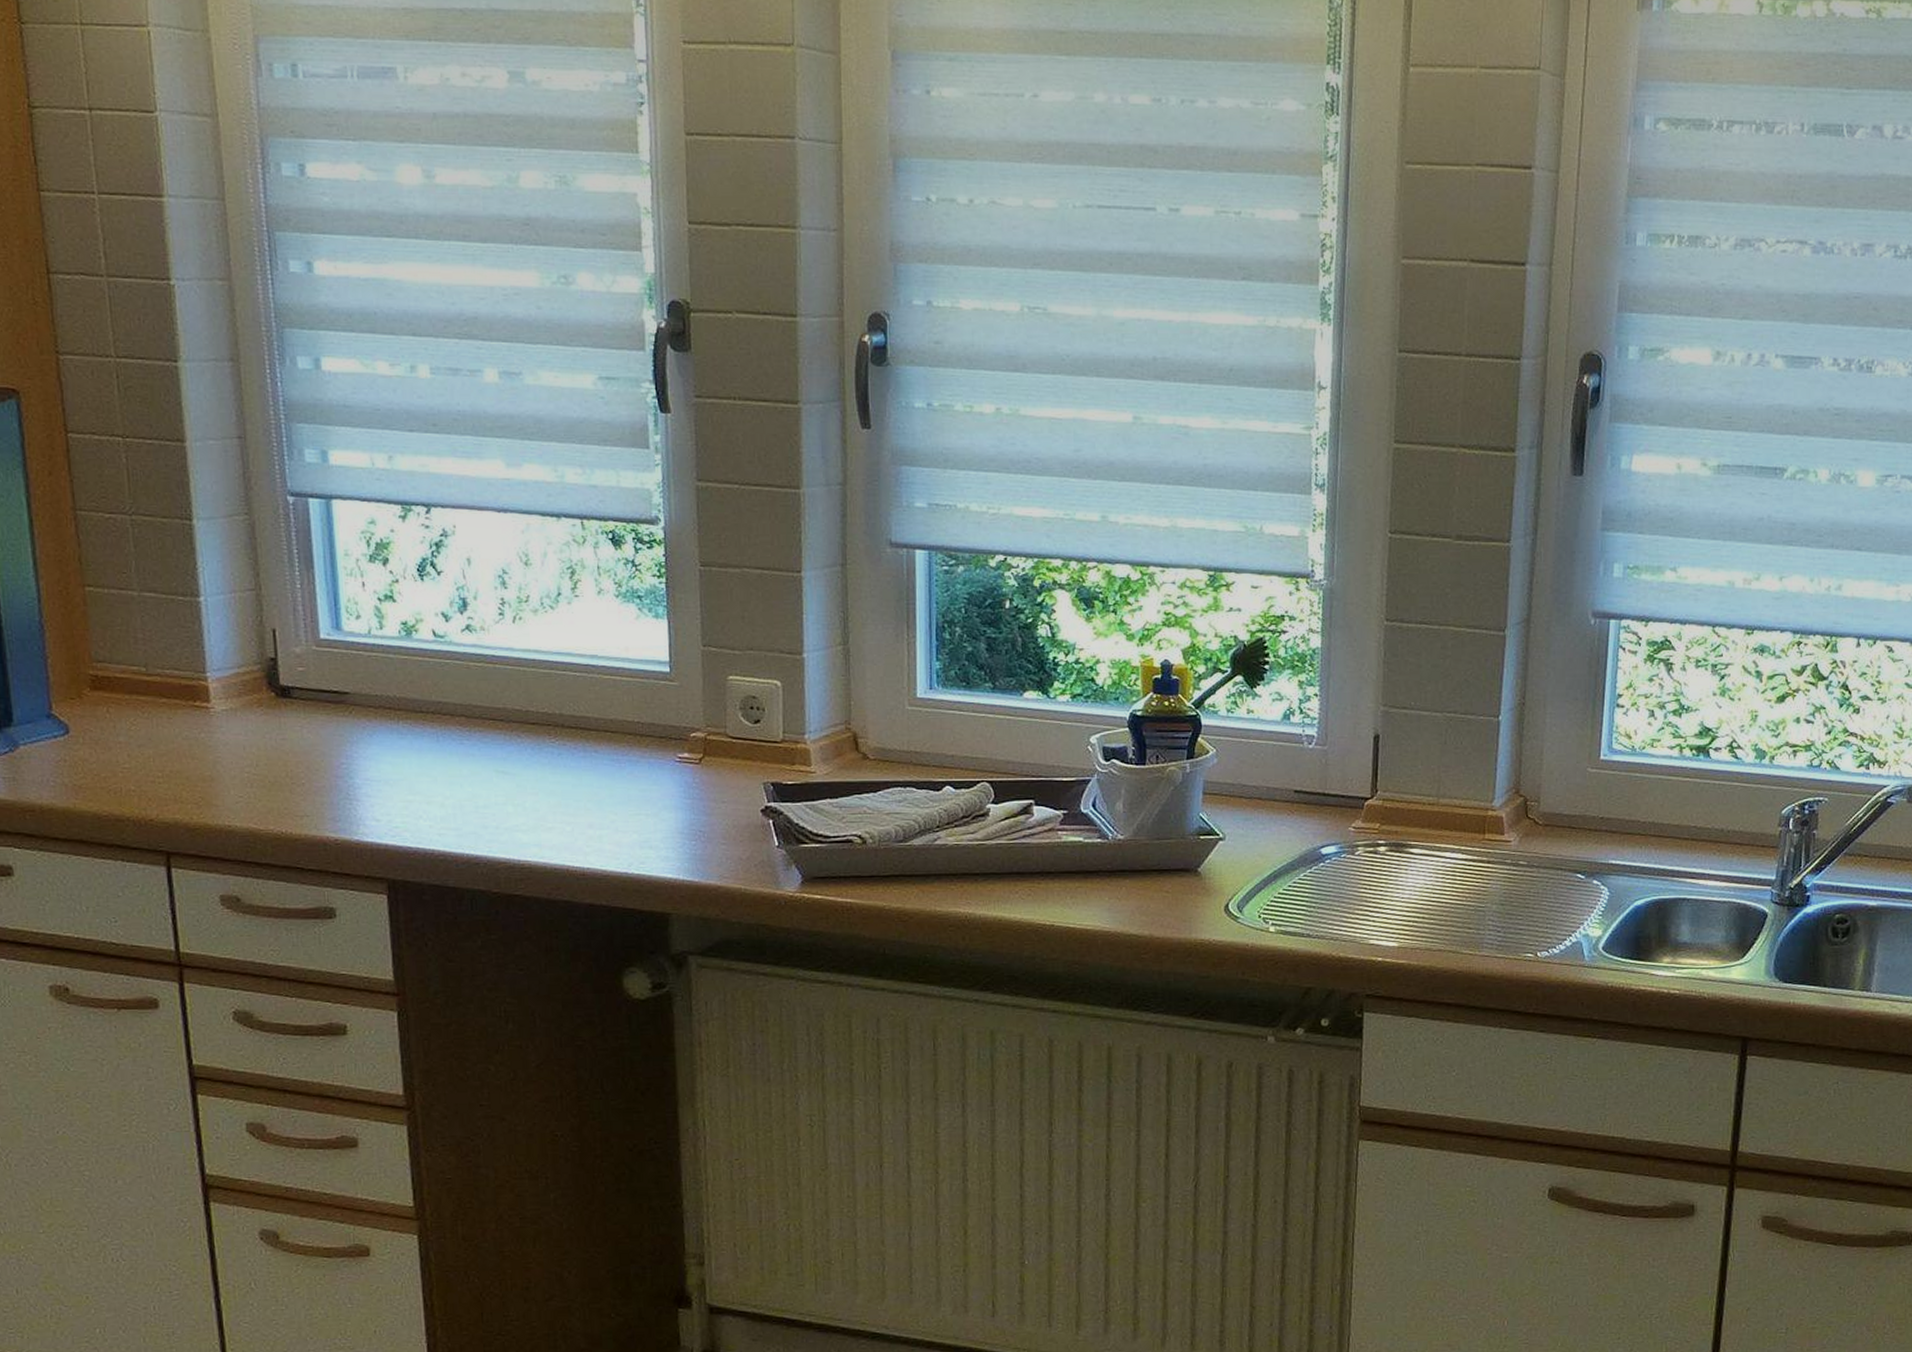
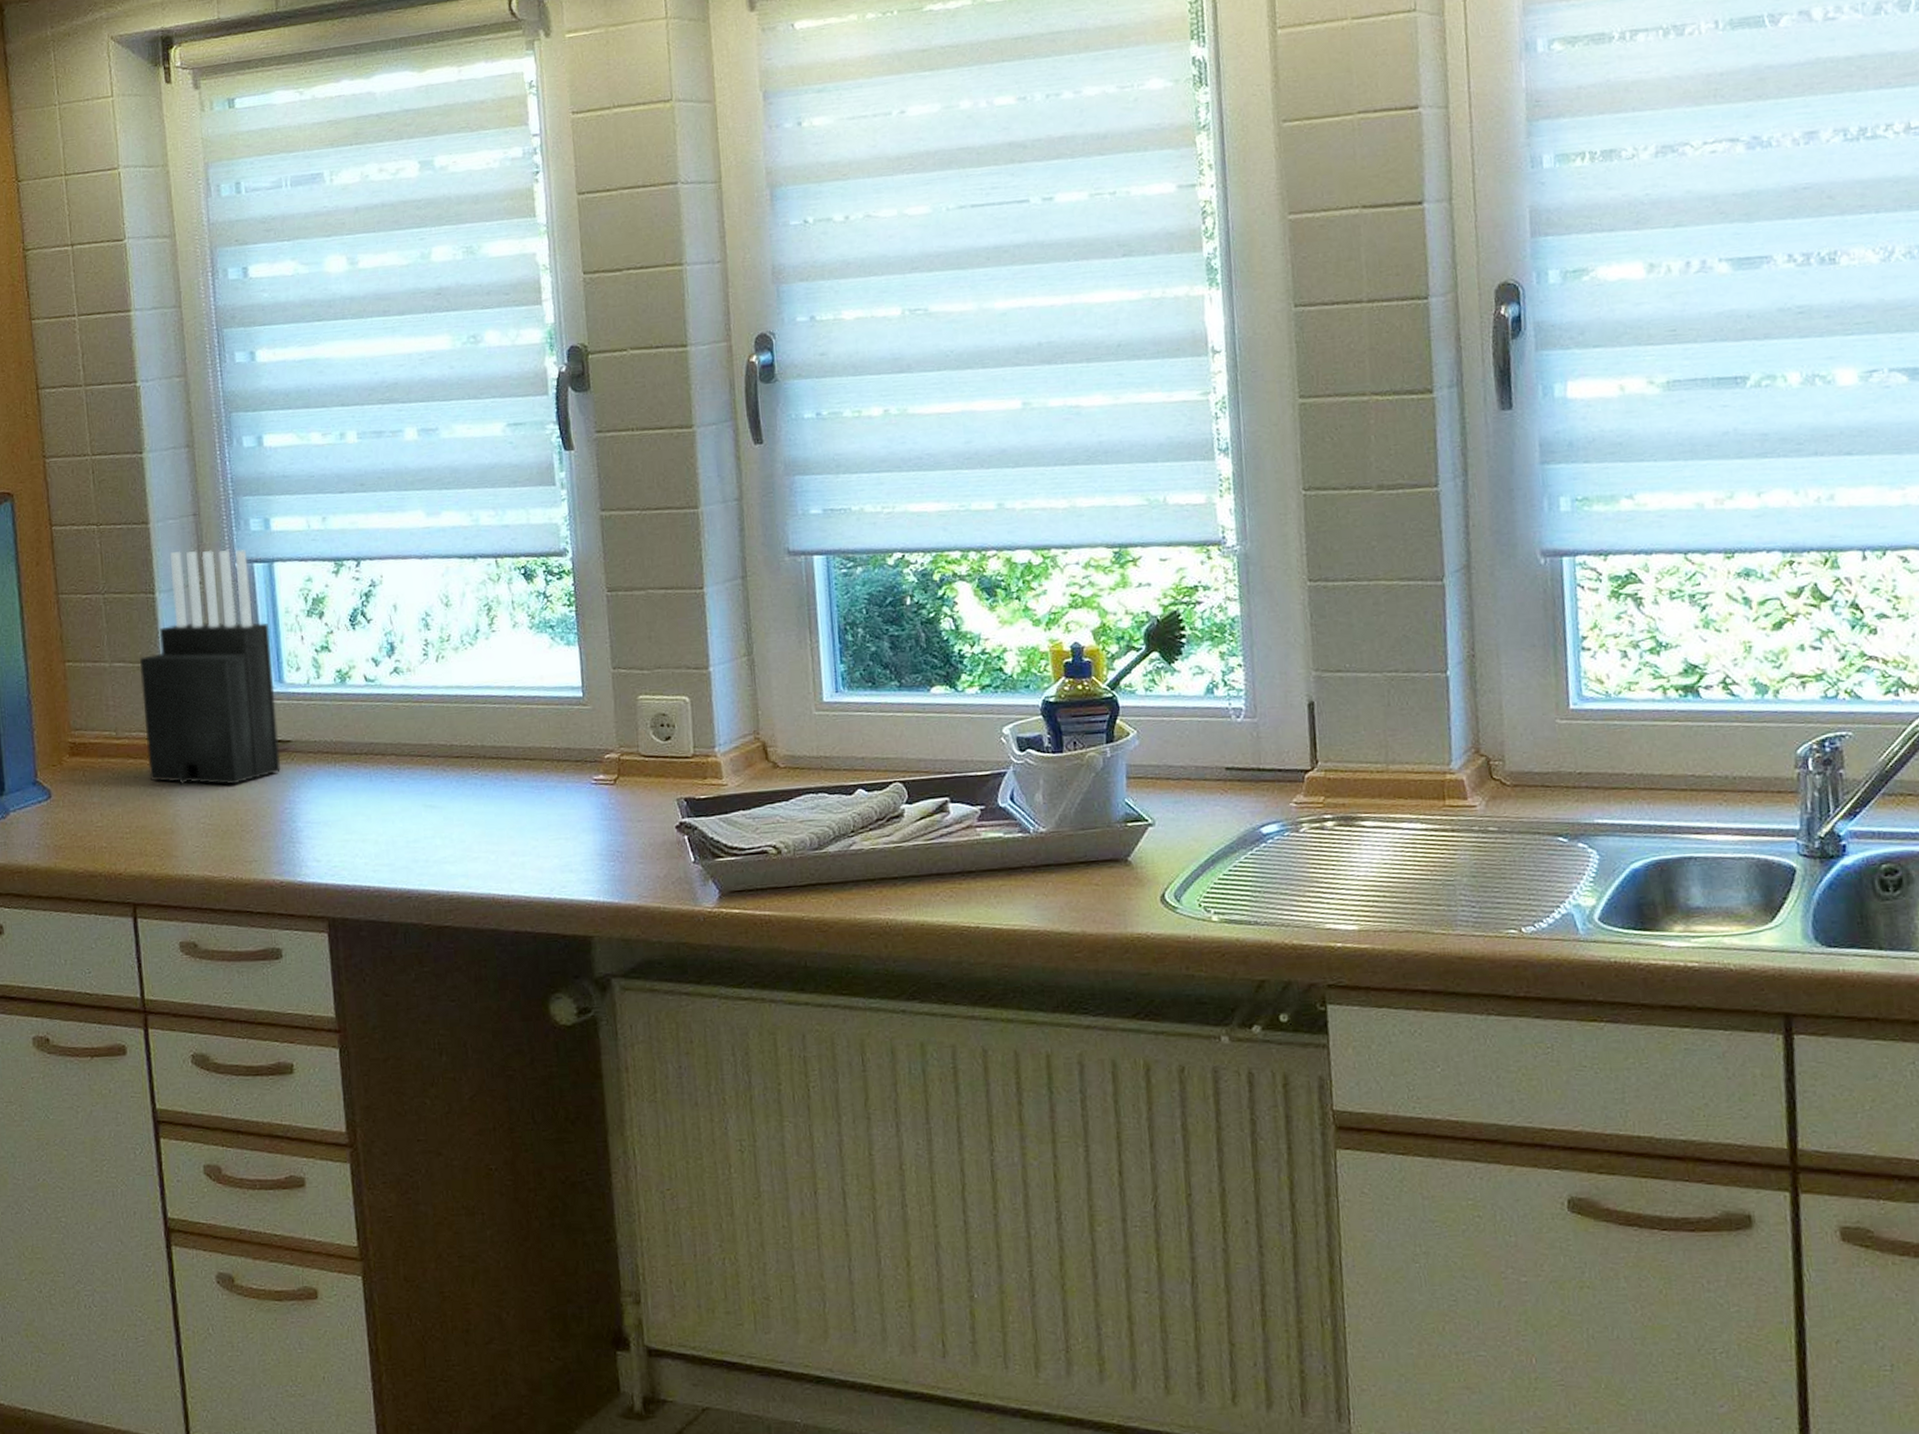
knife block: none [174,475,337,734] -> present [140,549,281,785]

